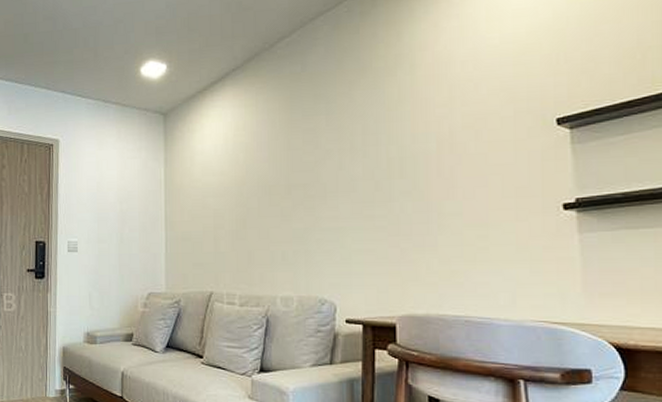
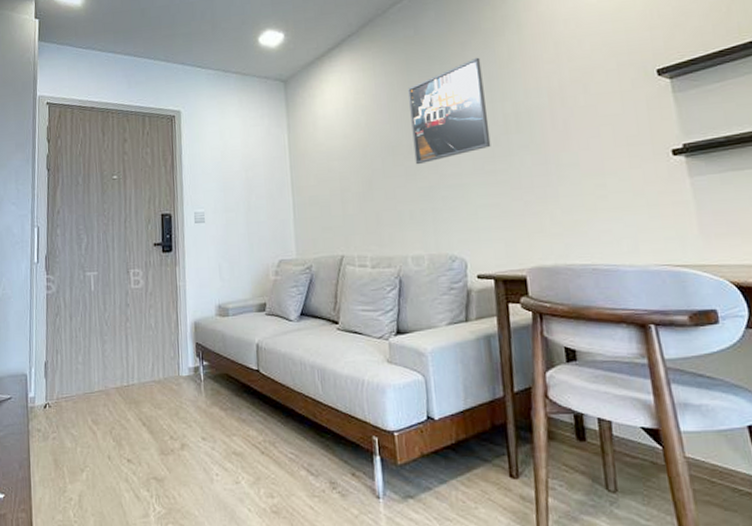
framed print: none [290,97,372,206] -> present [408,57,491,165]

